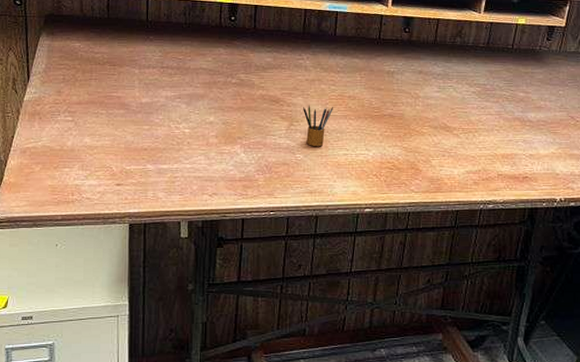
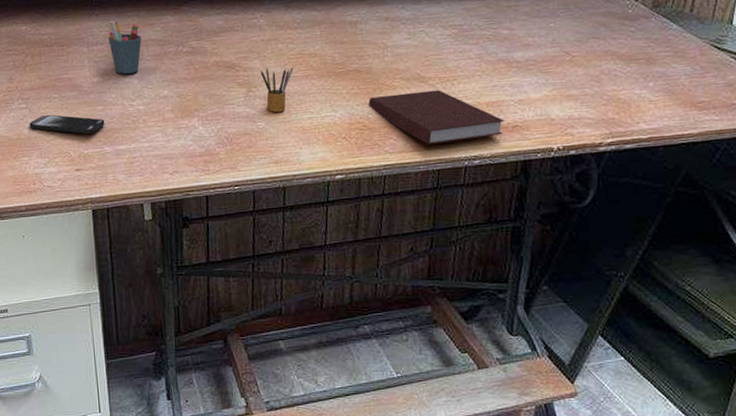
smartphone: none [73,129,150,151] -> present [29,114,105,134]
pen holder: none [161,48,193,98] -> present [108,21,142,74]
notebook: none [399,139,517,188] -> present [368,90,505,145]

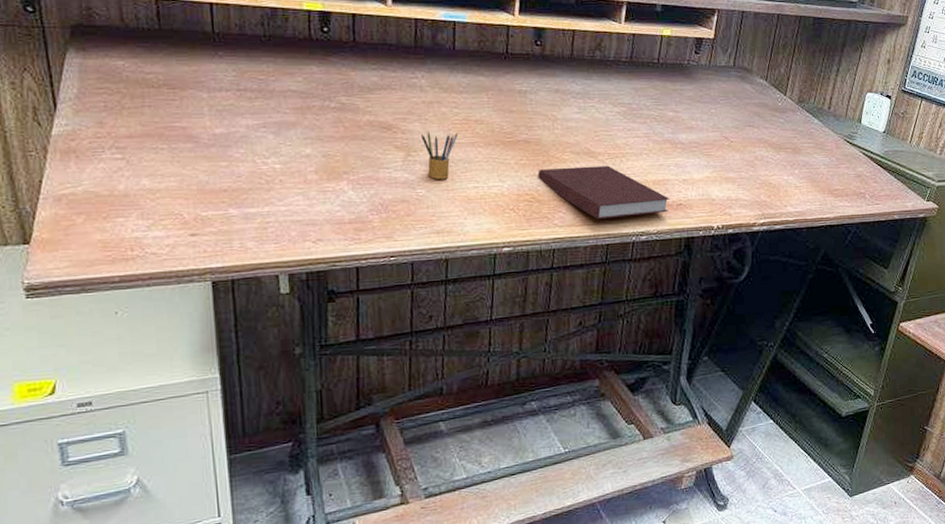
smartphone: present [29,114,105,134] -> none [126,168,230,193]
pen holder: present [108,21,142,74] -> none [236,66,279,127]

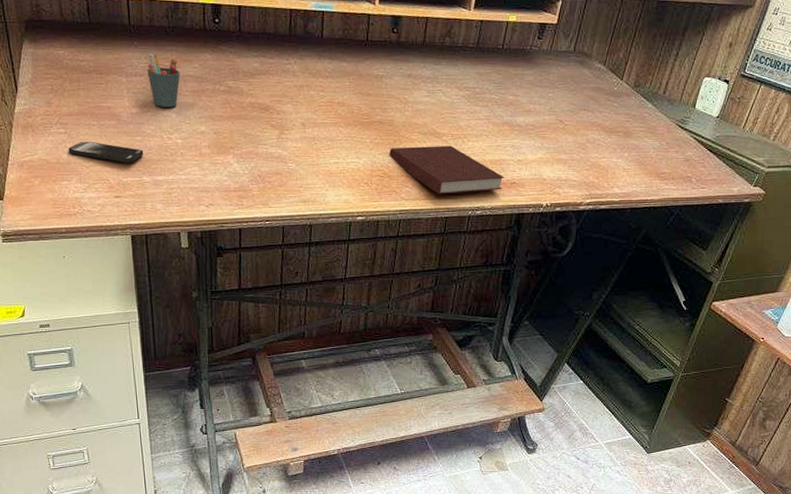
smartphone: none [126,168,230,193] -> present [68,141,144,162]
pen holder: none [236,66,279,127] -> present [147,54,180,107]
pencil box: present [421,131,458,179] -> none [293,112,323,155]

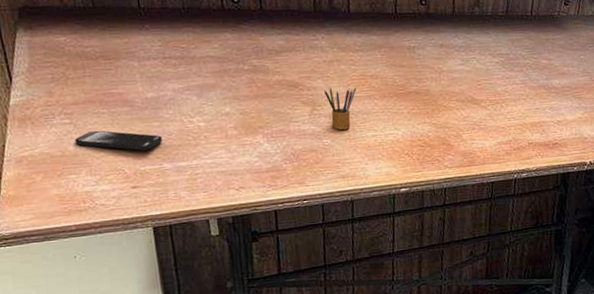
pen holder: present [147,54,180,107] -> none [162,36,199,90]
pencil box: none [293,112,323,155] -> present [324,87,356,130]
notebook: present [389,145,505,195] -> none [428,111,547,161]

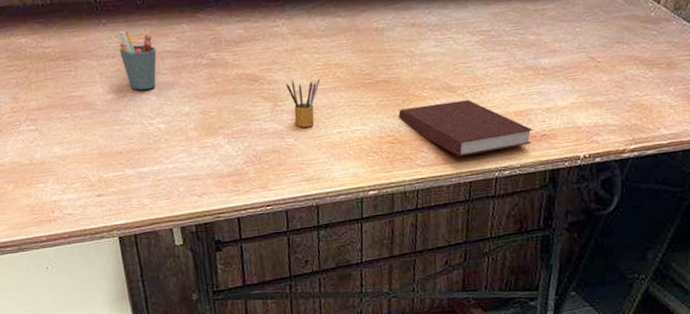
smartphone: present [75,130,163,151] -> none [40,136,124,157]
pen holder: none [162,36,199,90] -> present [119,31,157,90]
notebook: none [428,111,547,161] -> present [398,99,533,157]

